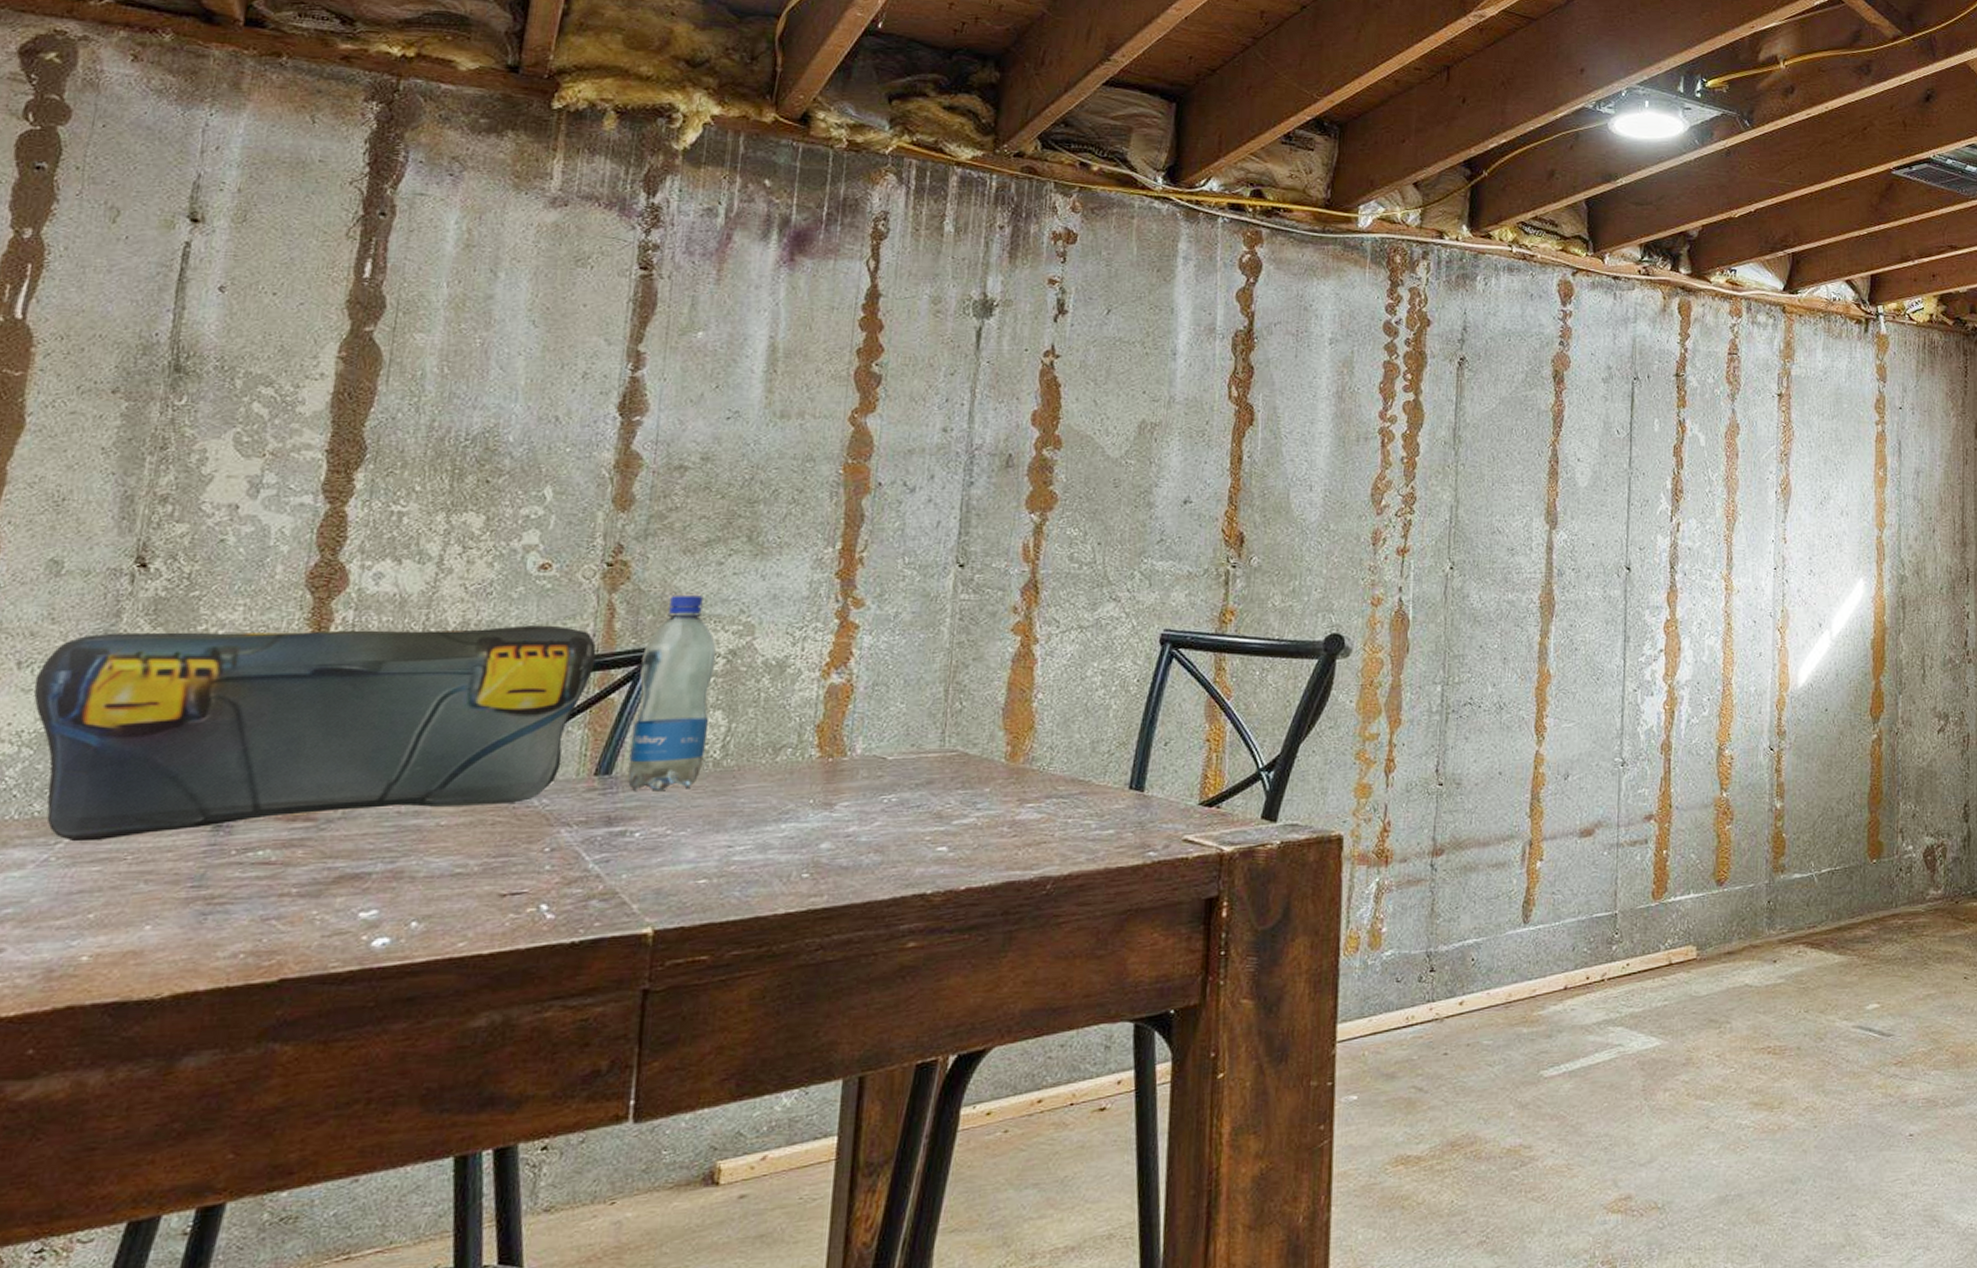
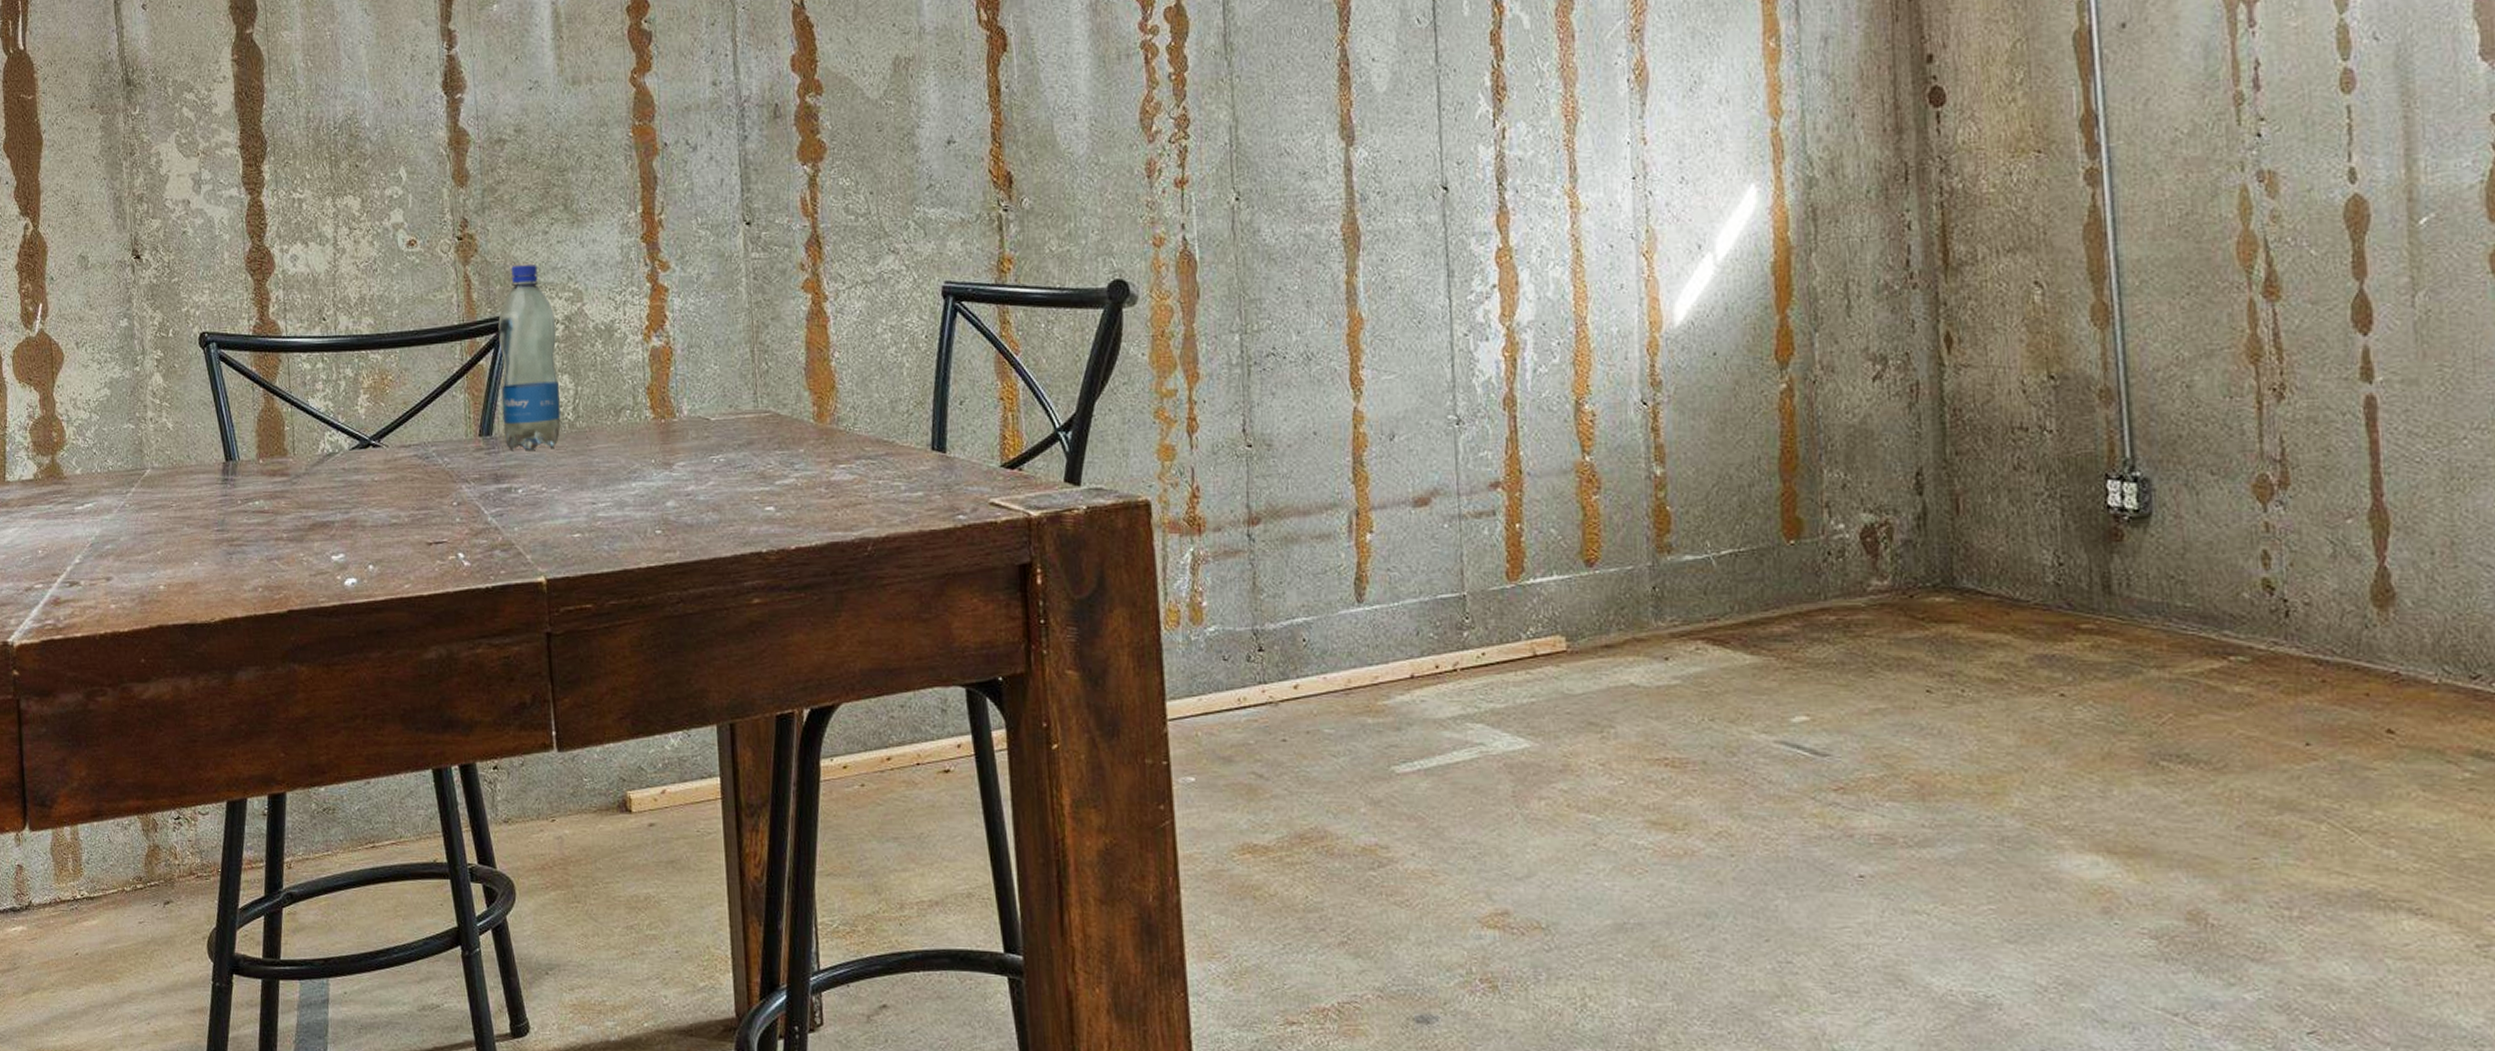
toolbox: present [33,625,597,842] -> none [89,297,463,492]

